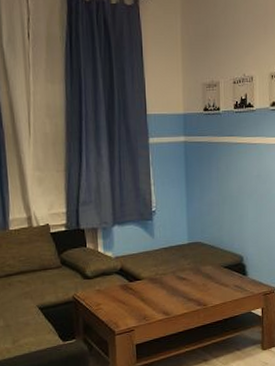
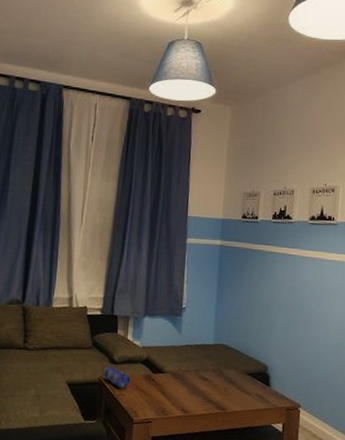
pencil case: none [76,281,107,303] -> present [103,365,131,389]

